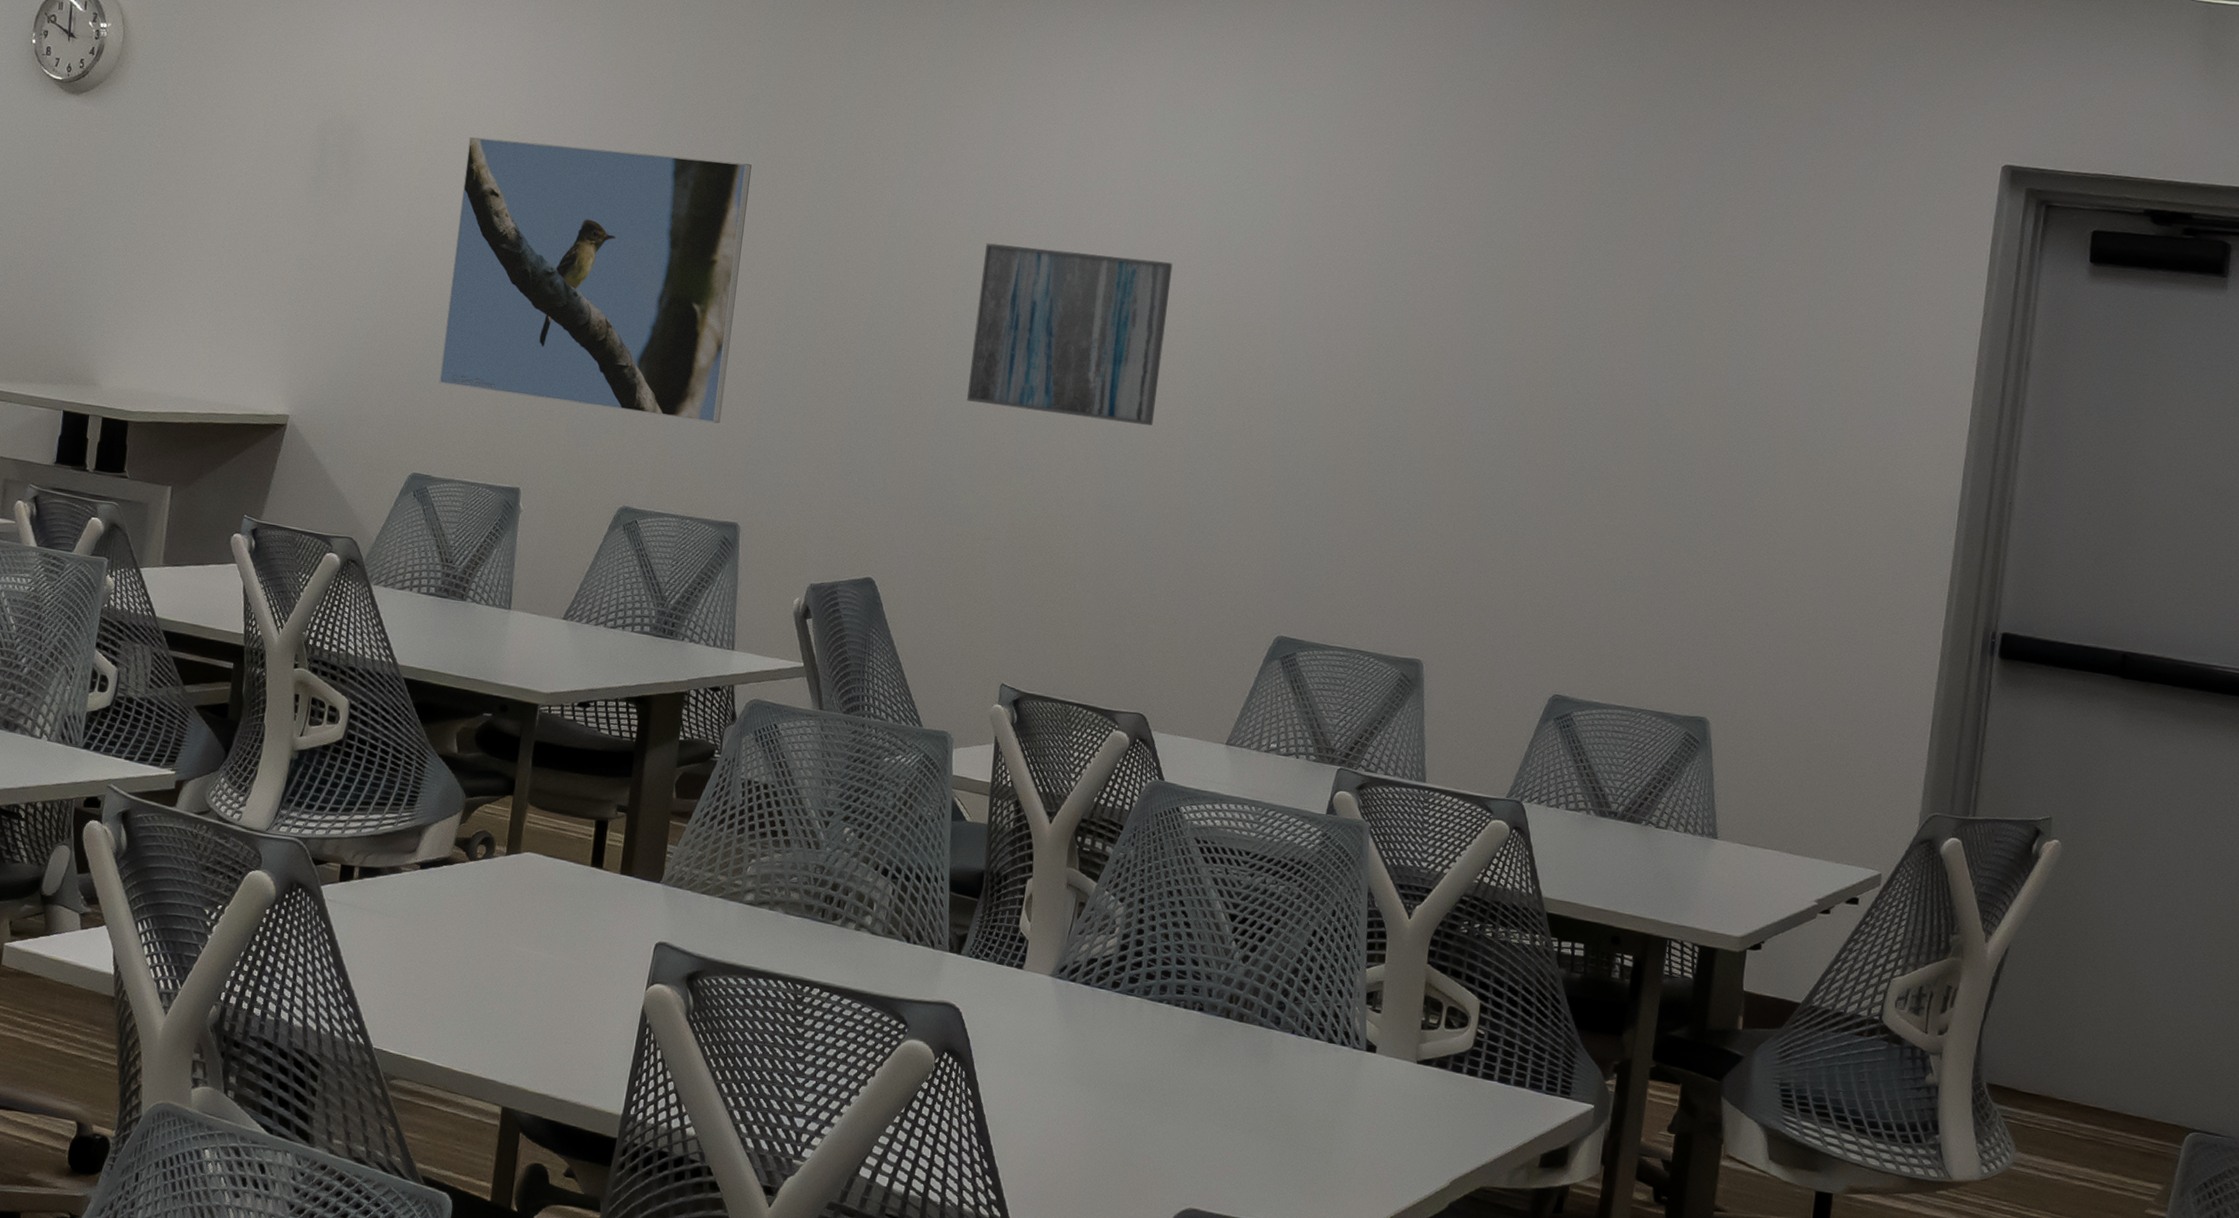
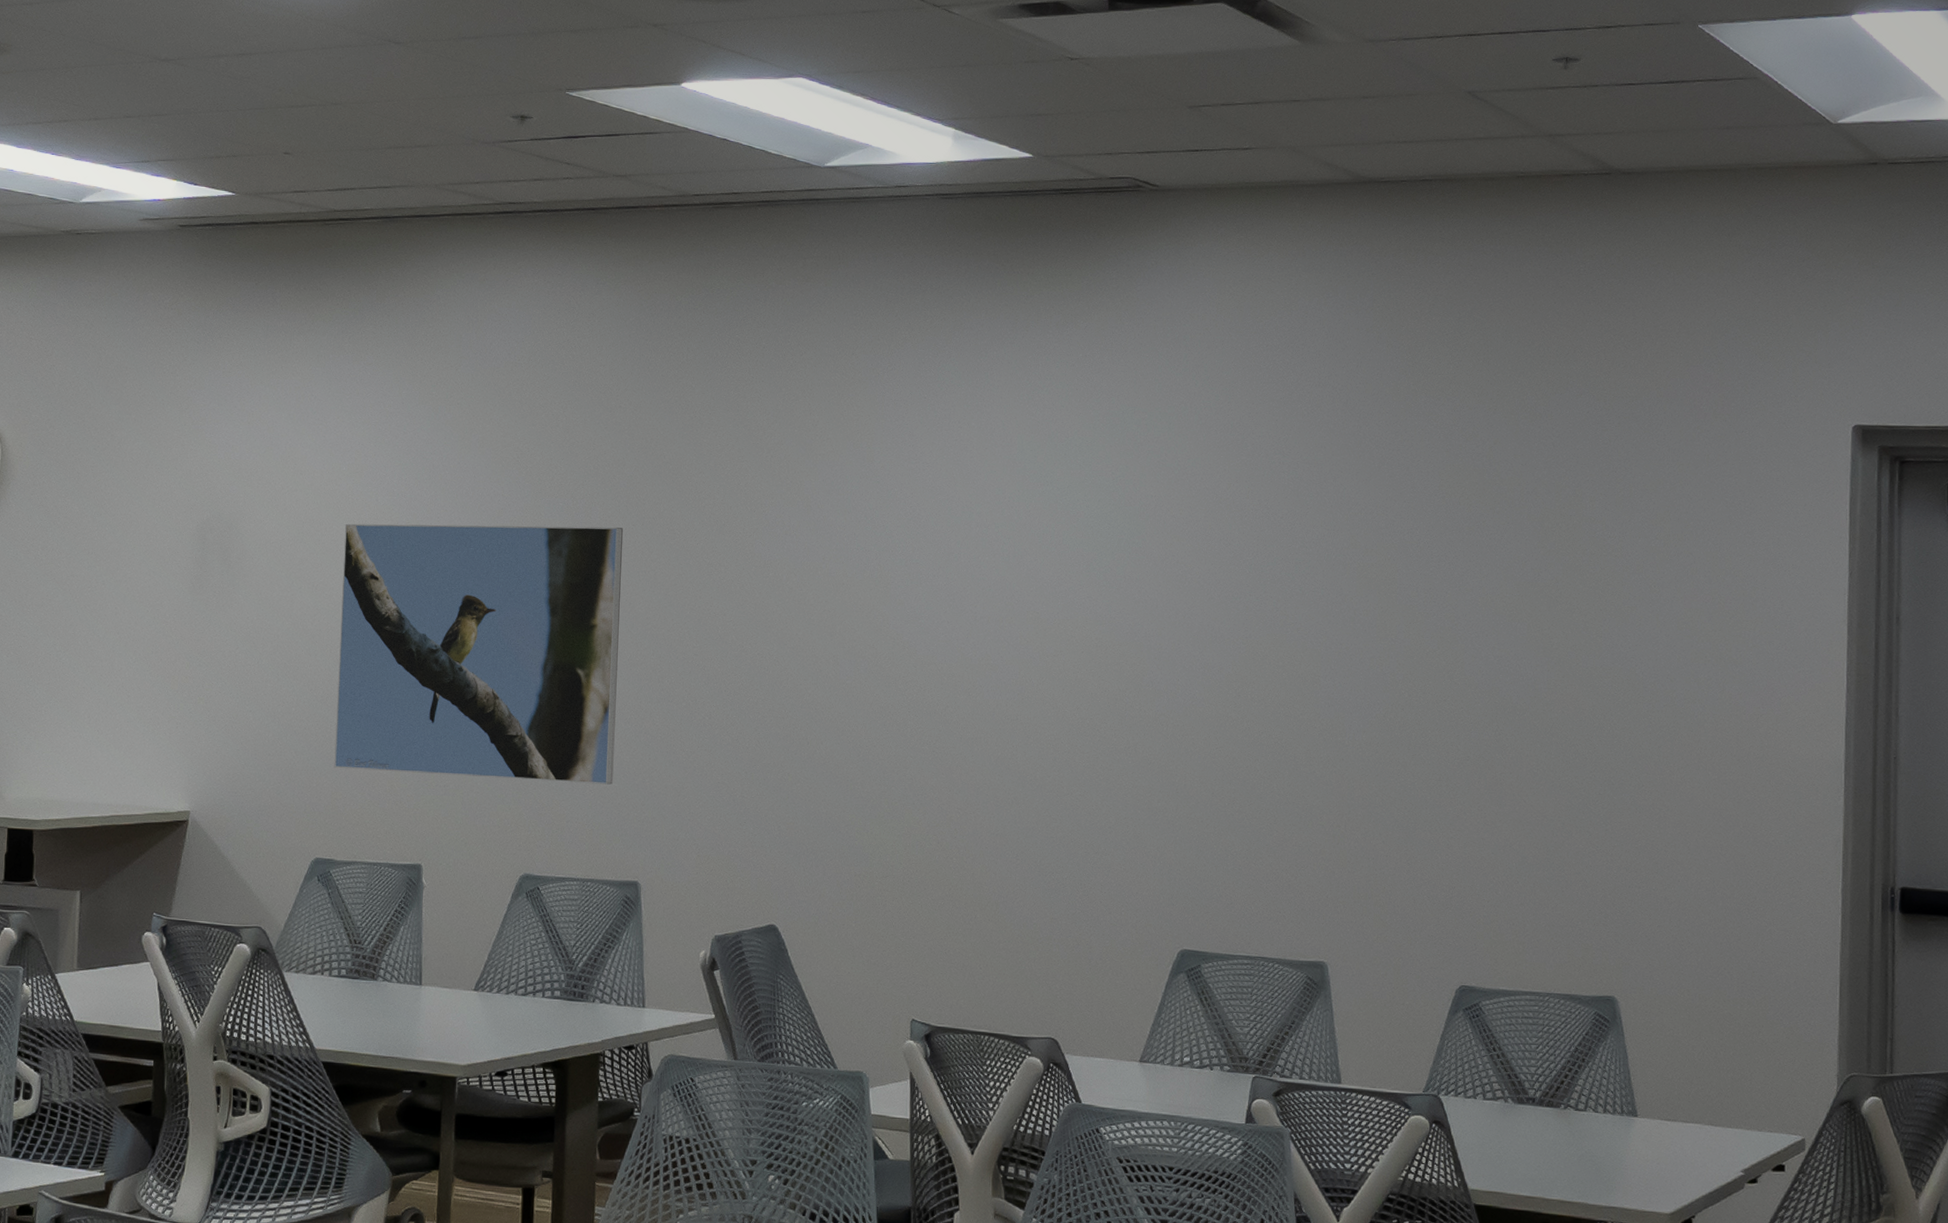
wall art: present [967,243,1173,426] -> none [854,585,1044,752]

